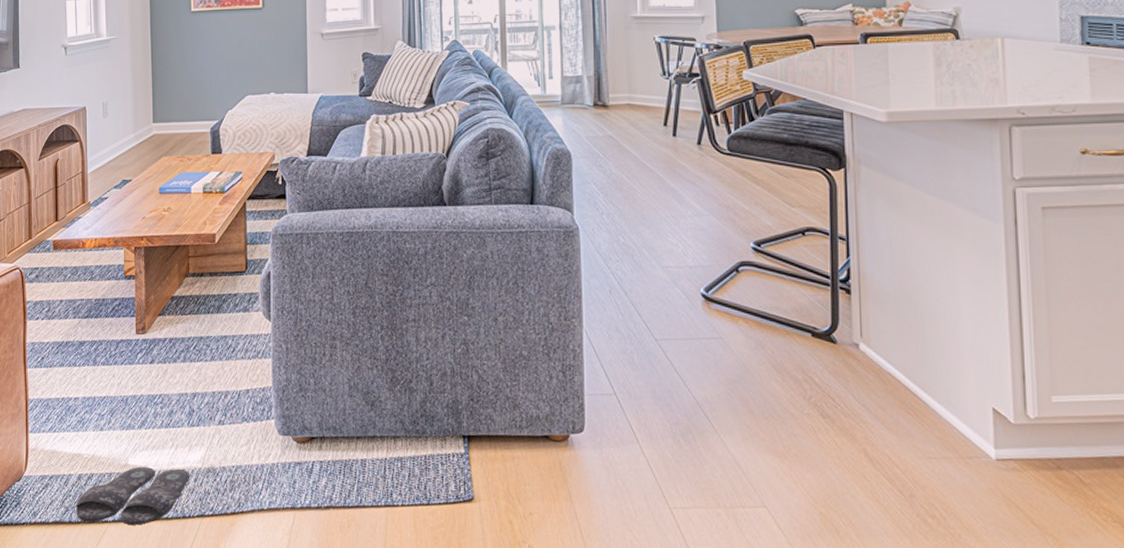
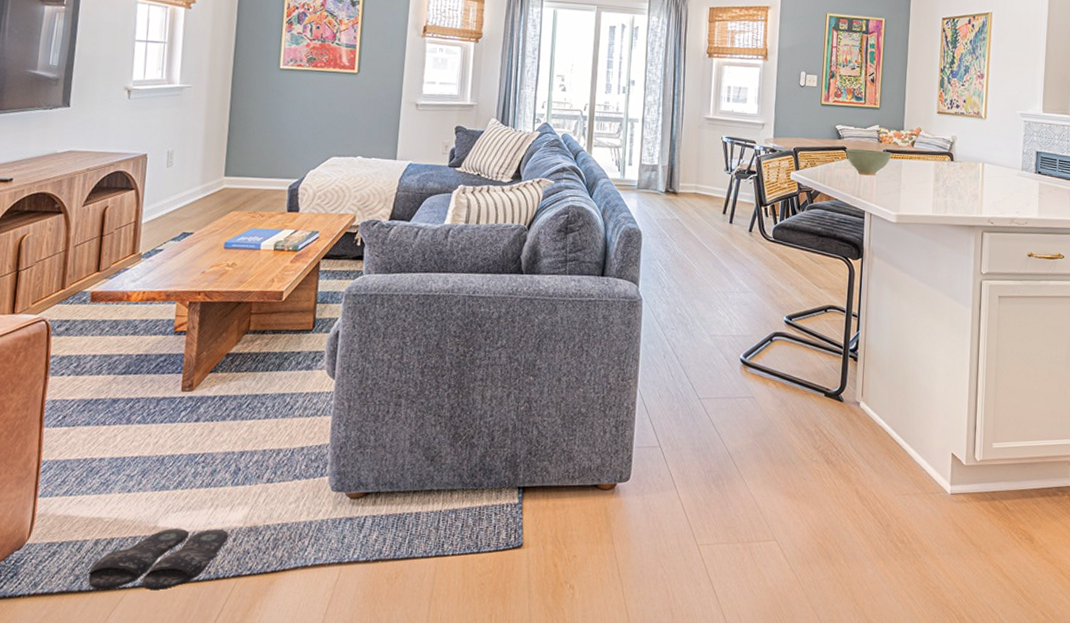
bowl: none [810,34,873,67] -> present [845,148,892,176]

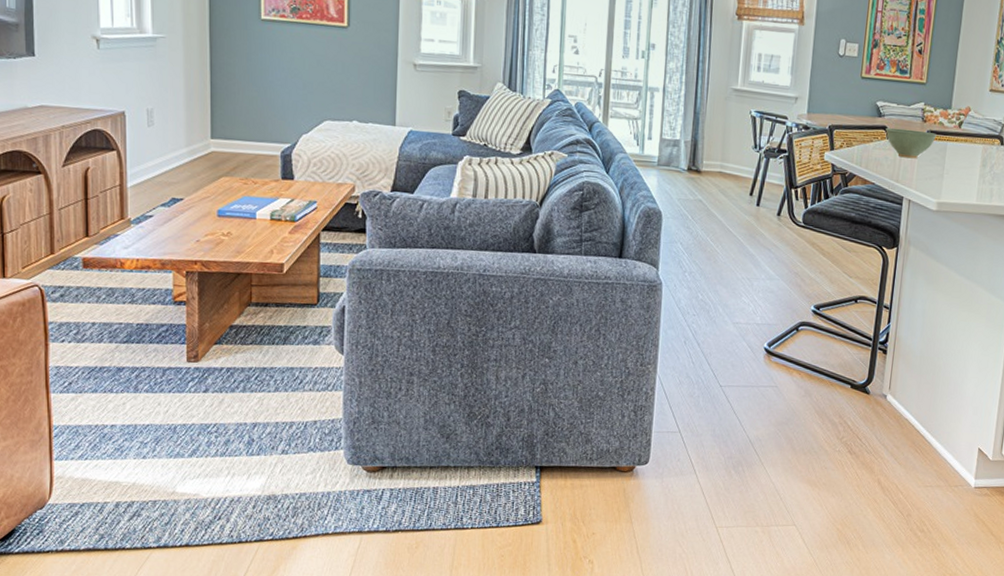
slippers: present [88,529,229,591] -> none [113,494,248,551]

